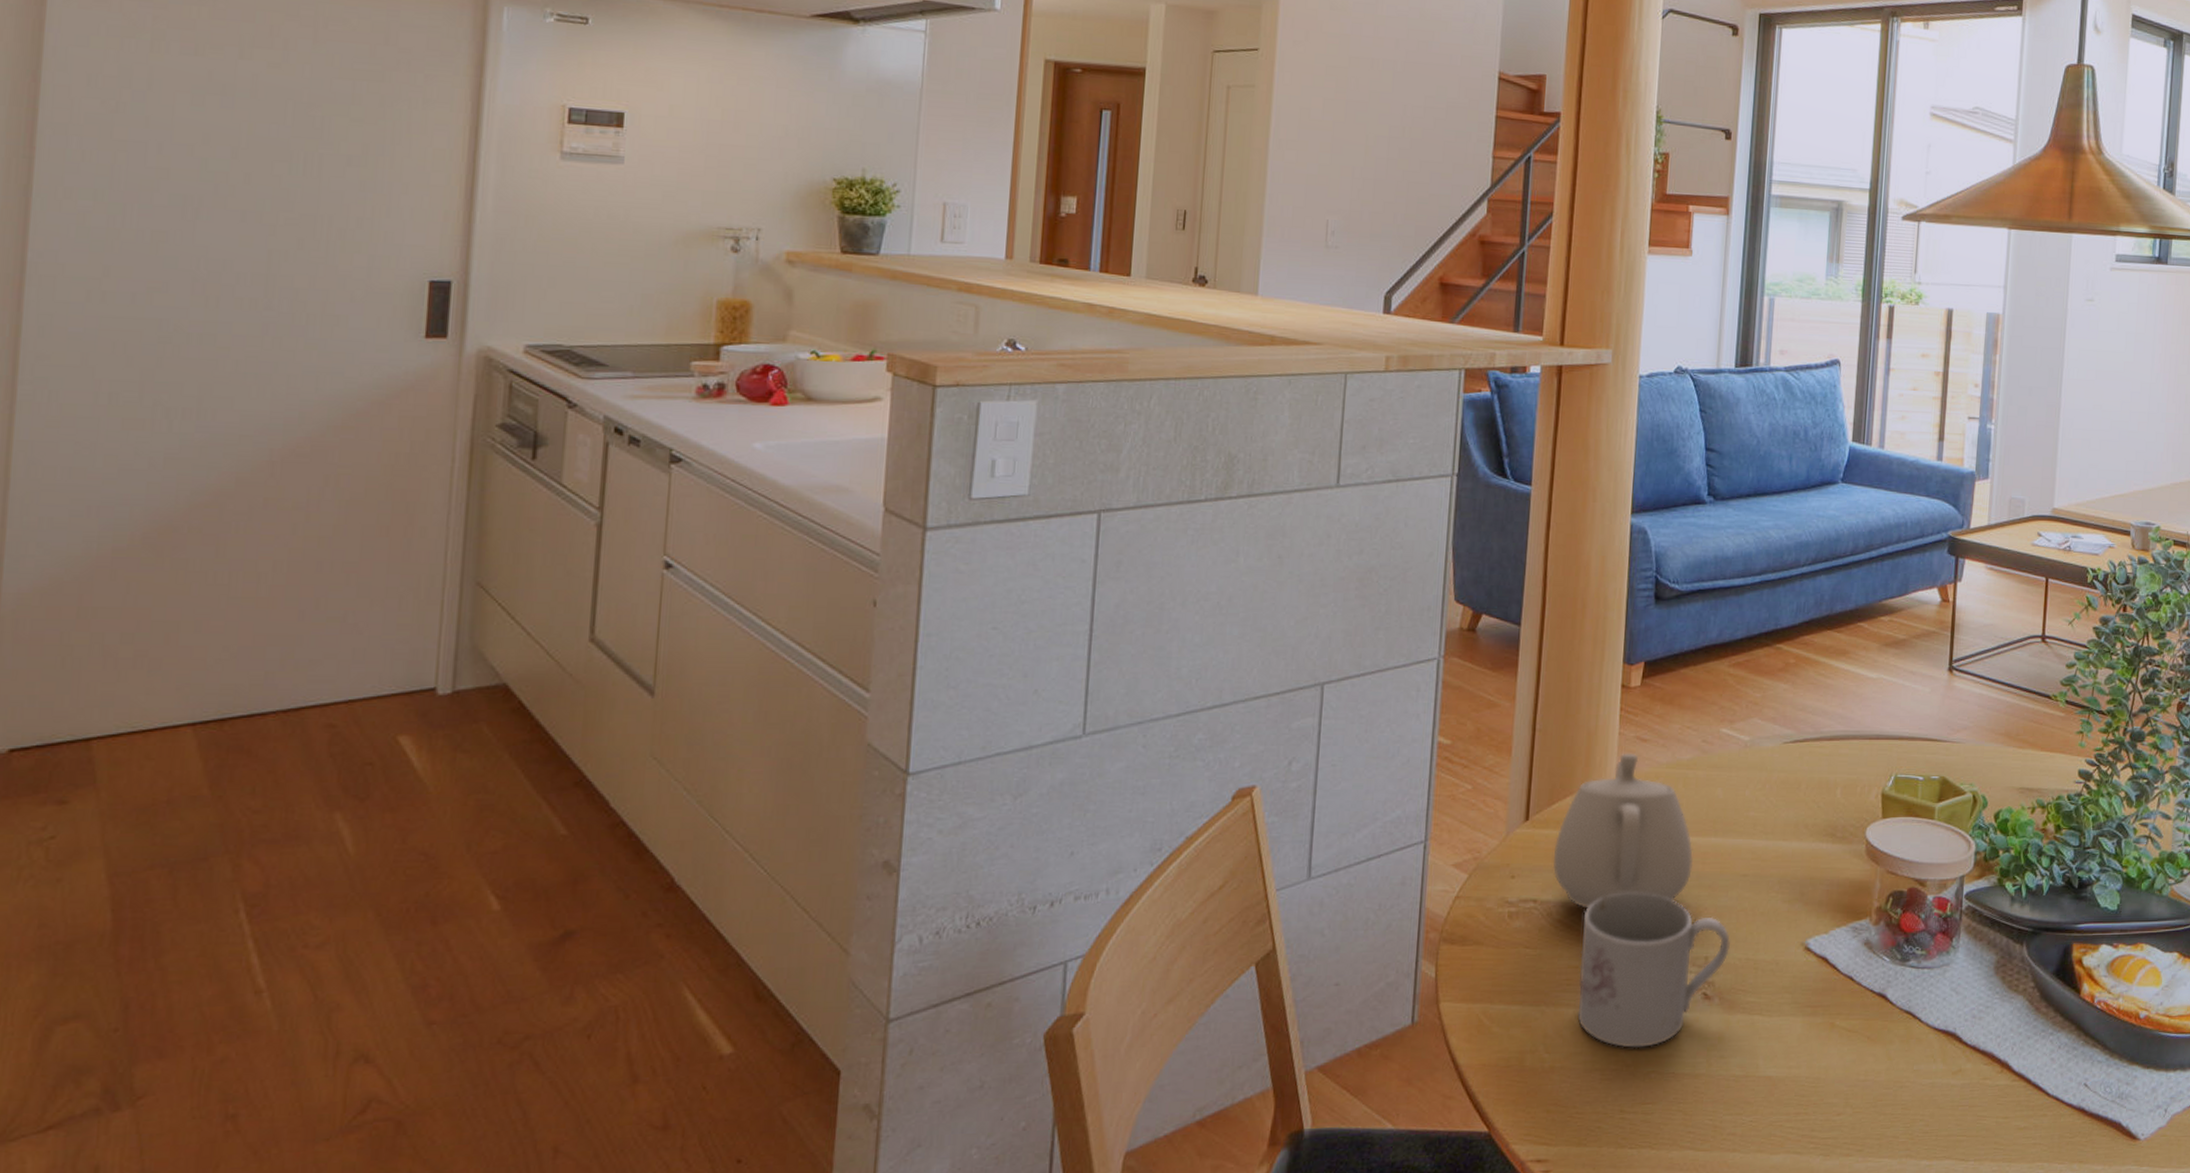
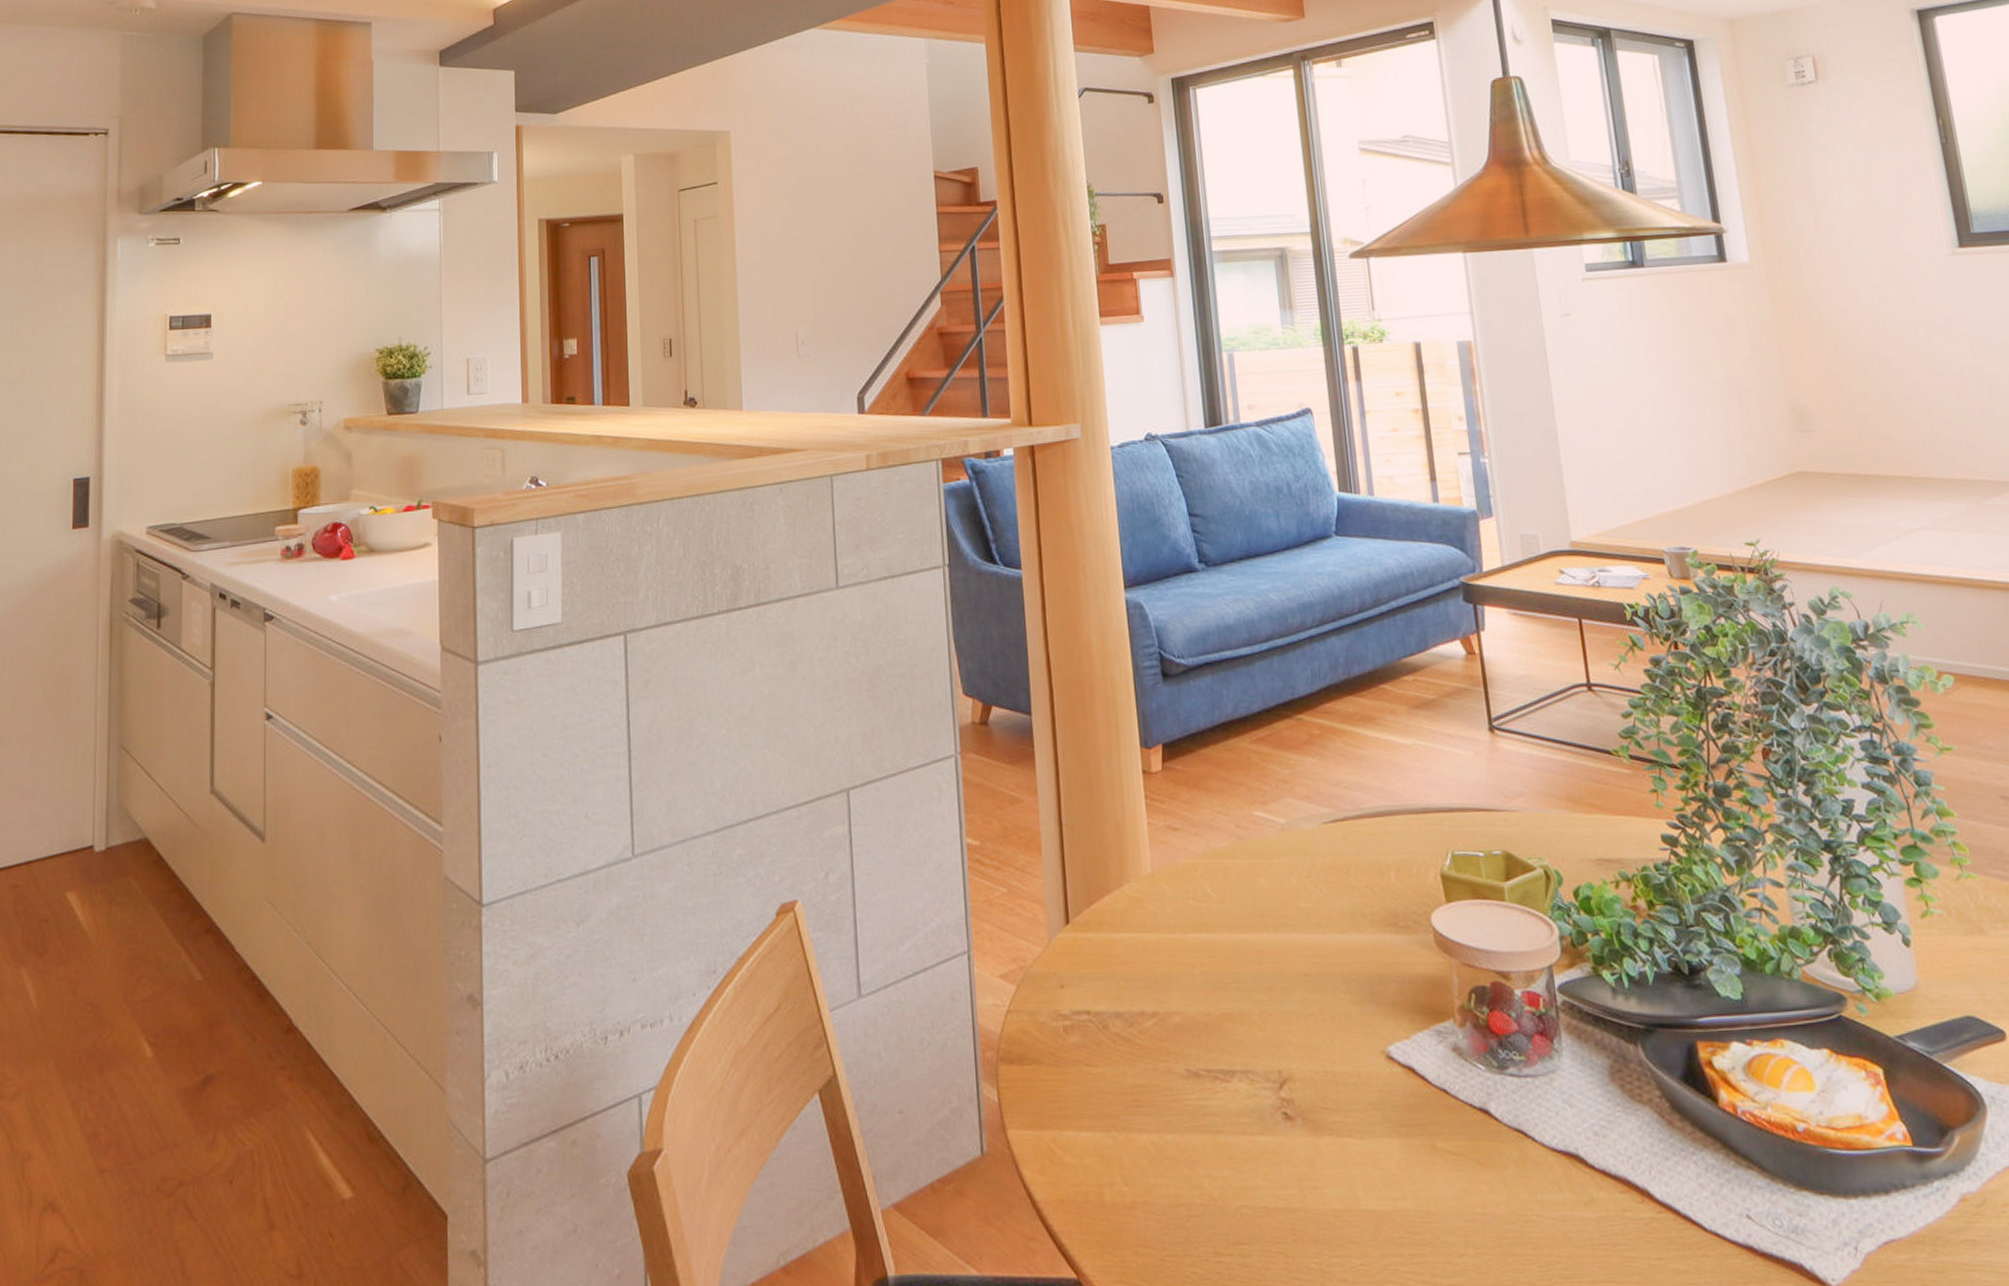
teapot: present [1552,753,1694,909] -> none [1099,843,1249,1019]
mug: present [1577,892,1730,1048] -> none [1141,998,1304,1179]

